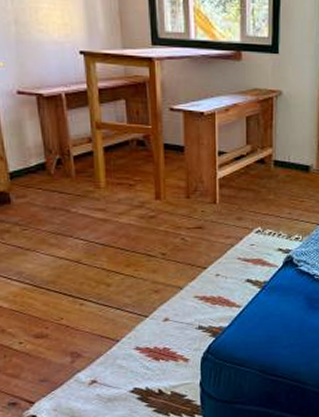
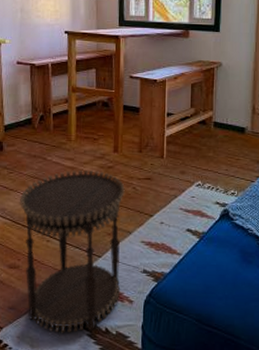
side table: none [39,222,174,401] -> present [19,170,125,333]

